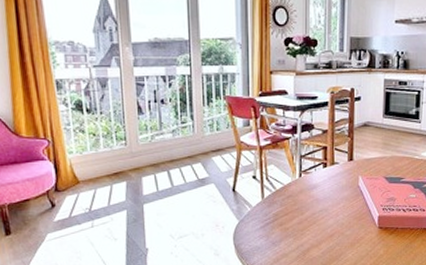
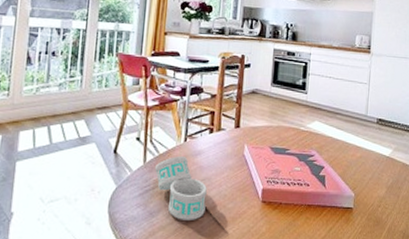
napkin ring: none [273,190,325,248] -> present [154,155,207,220]

